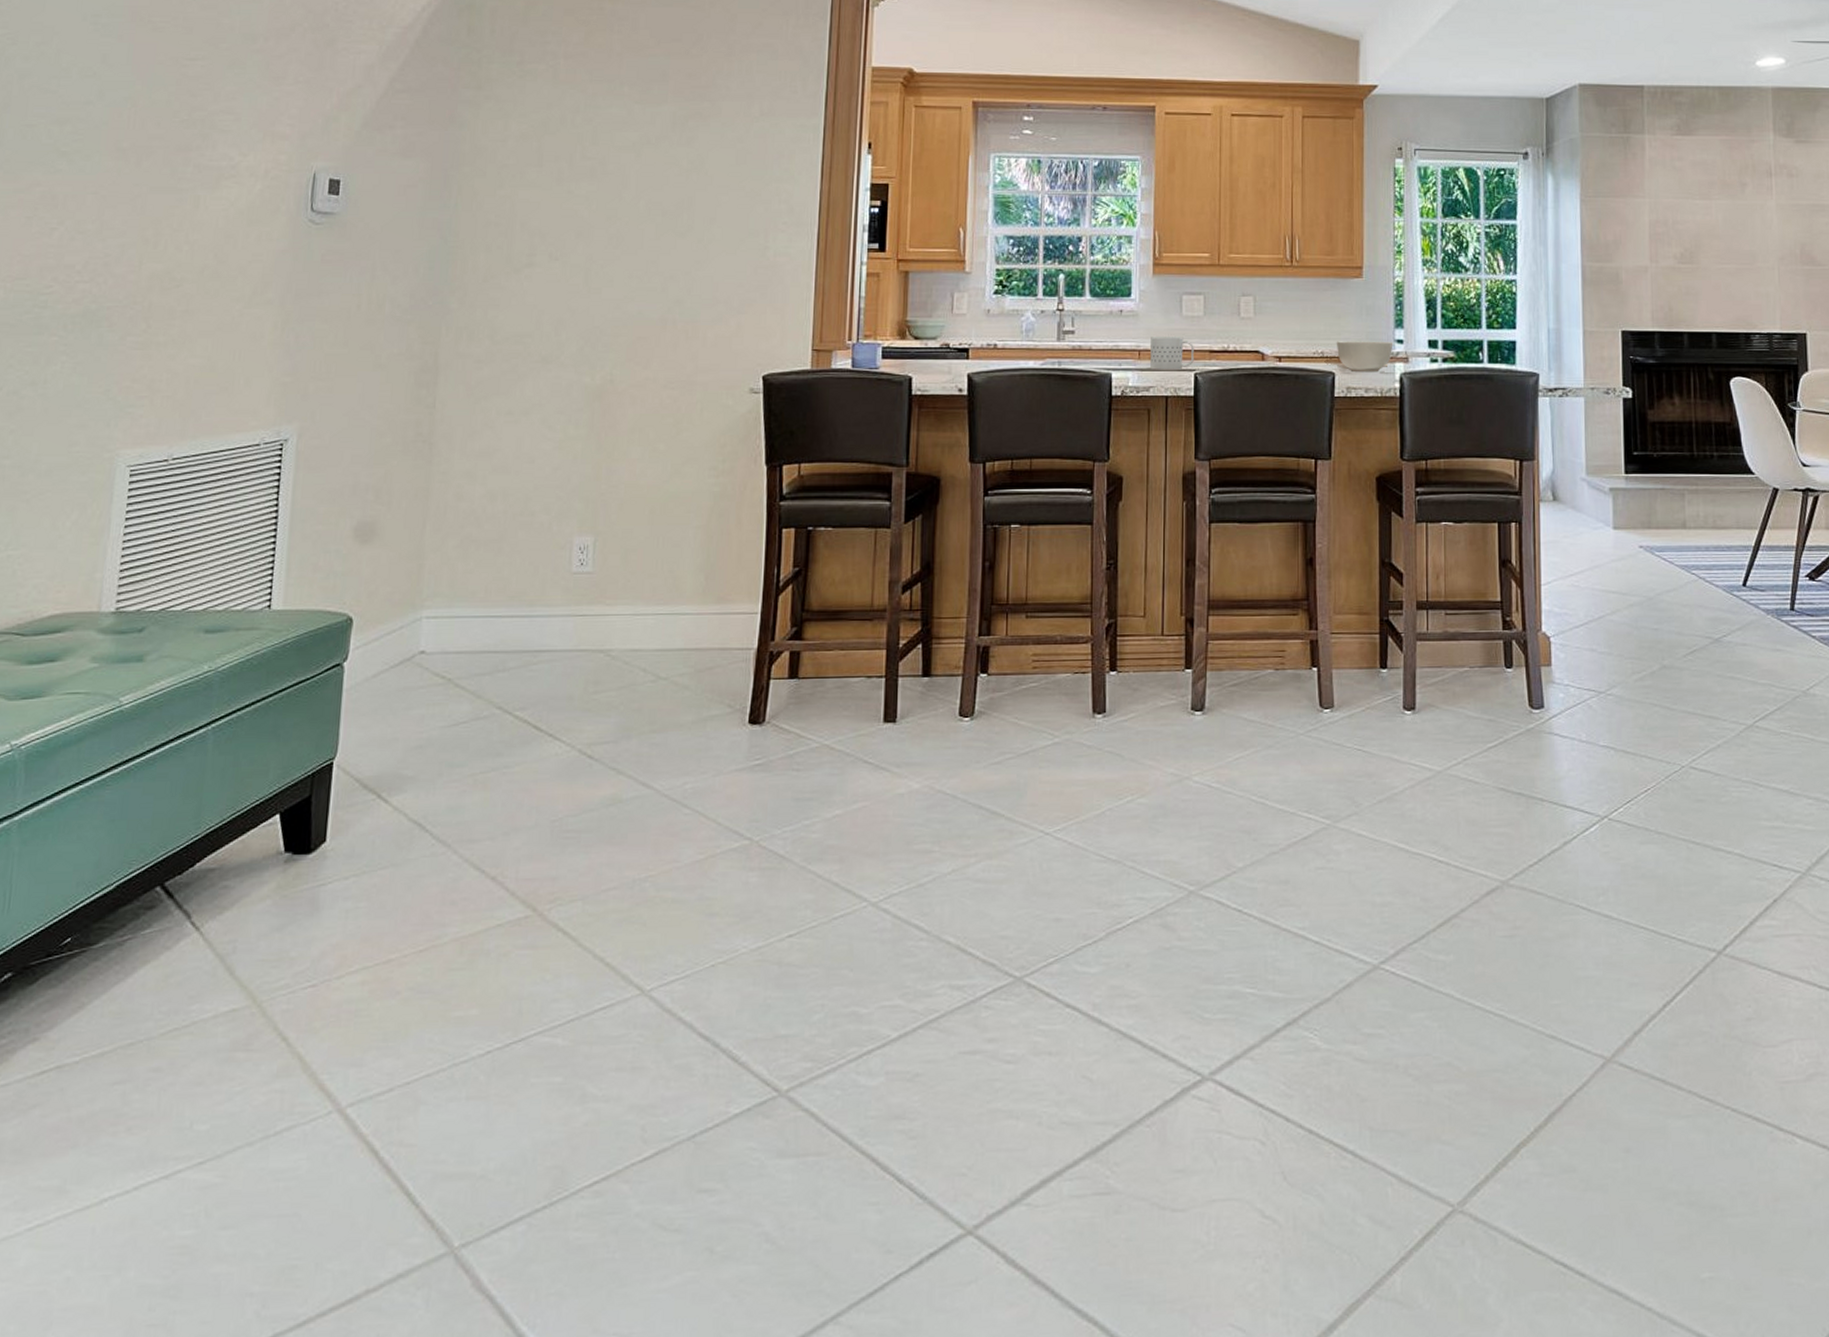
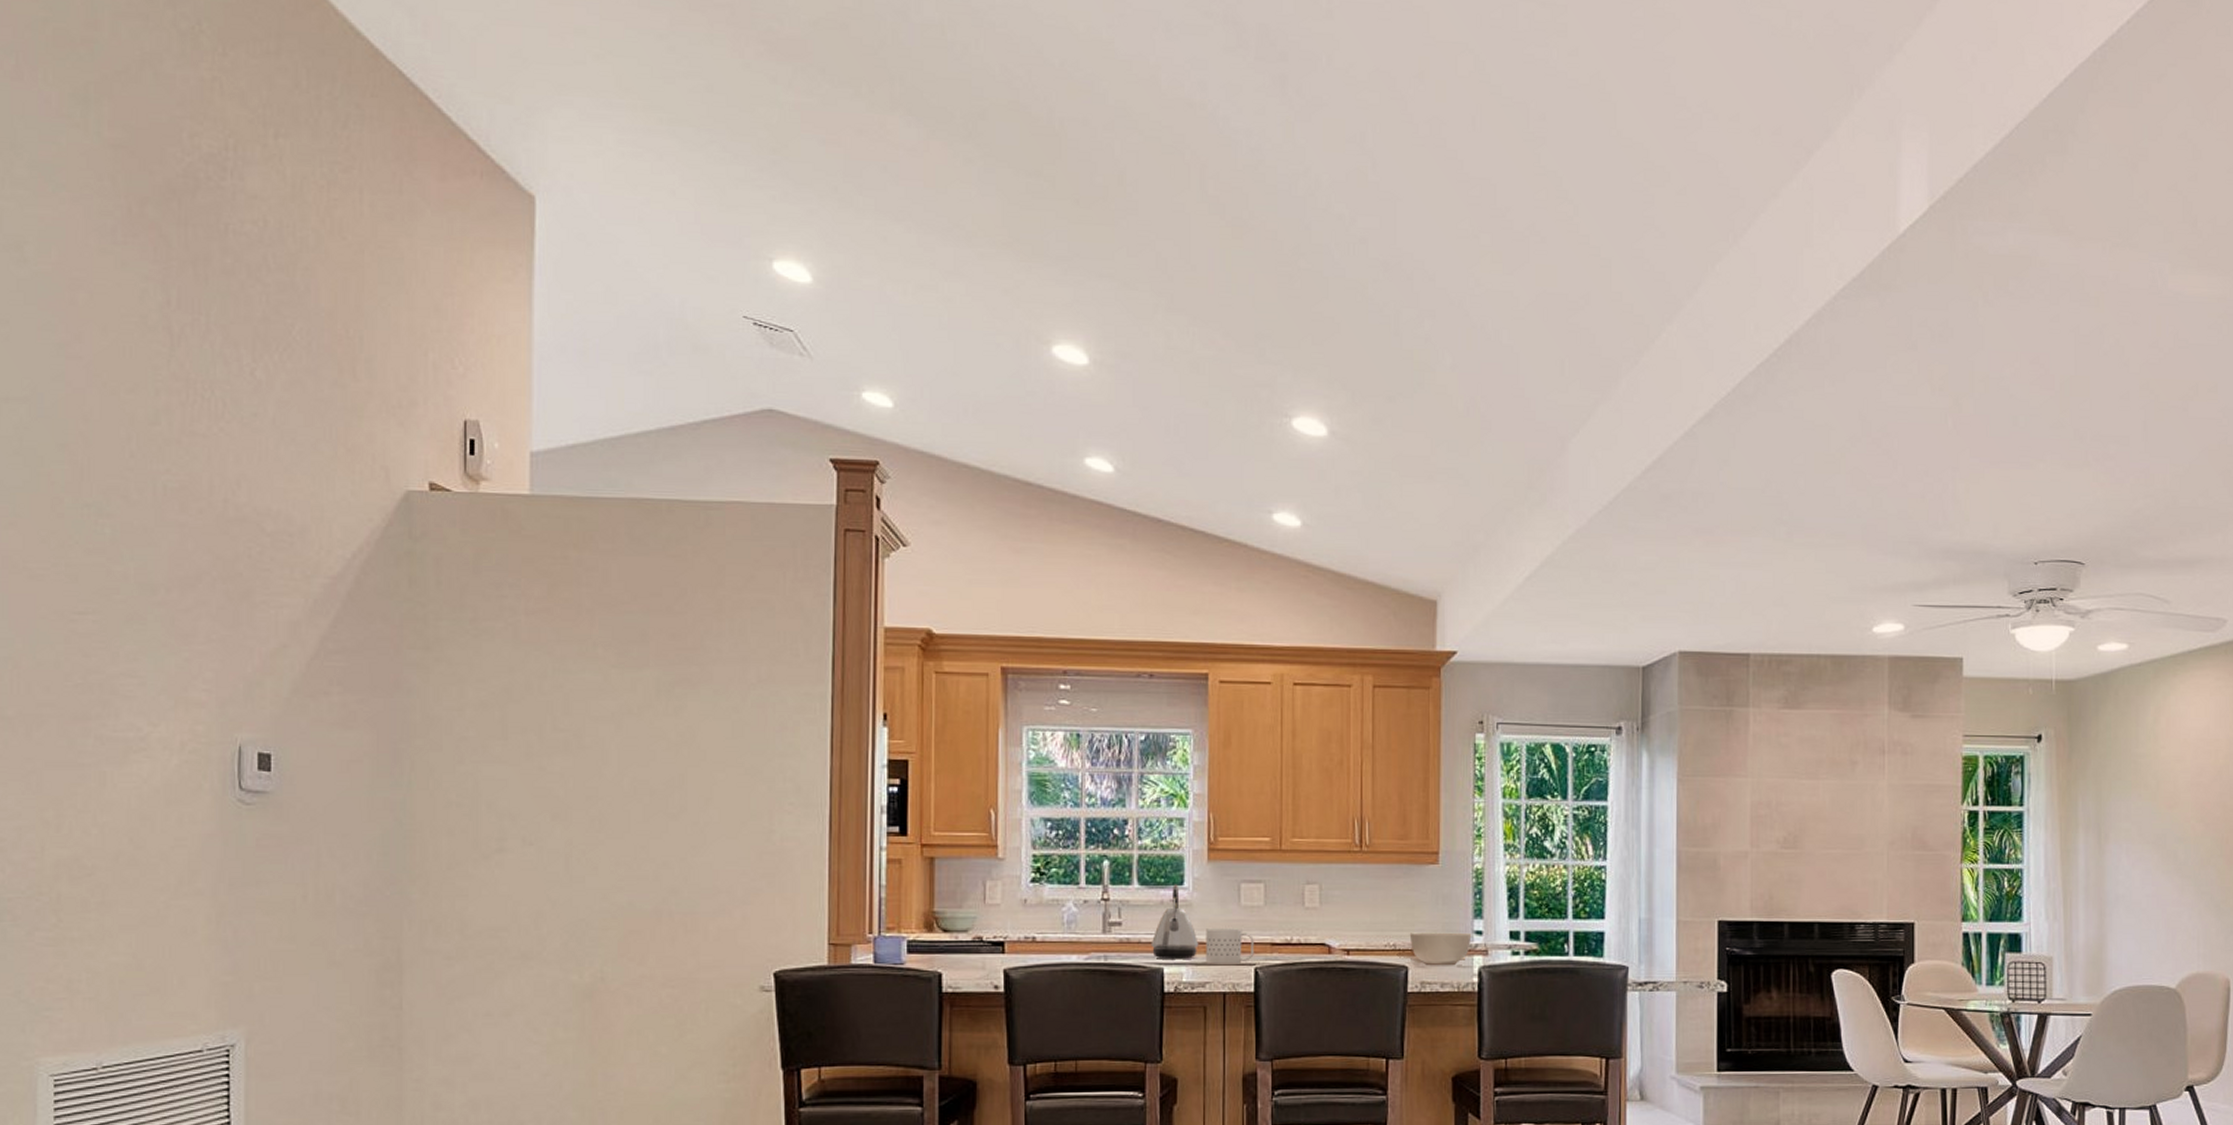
kettle: none [1100,296,1144,365] -> present [1151,884,1199,959]

